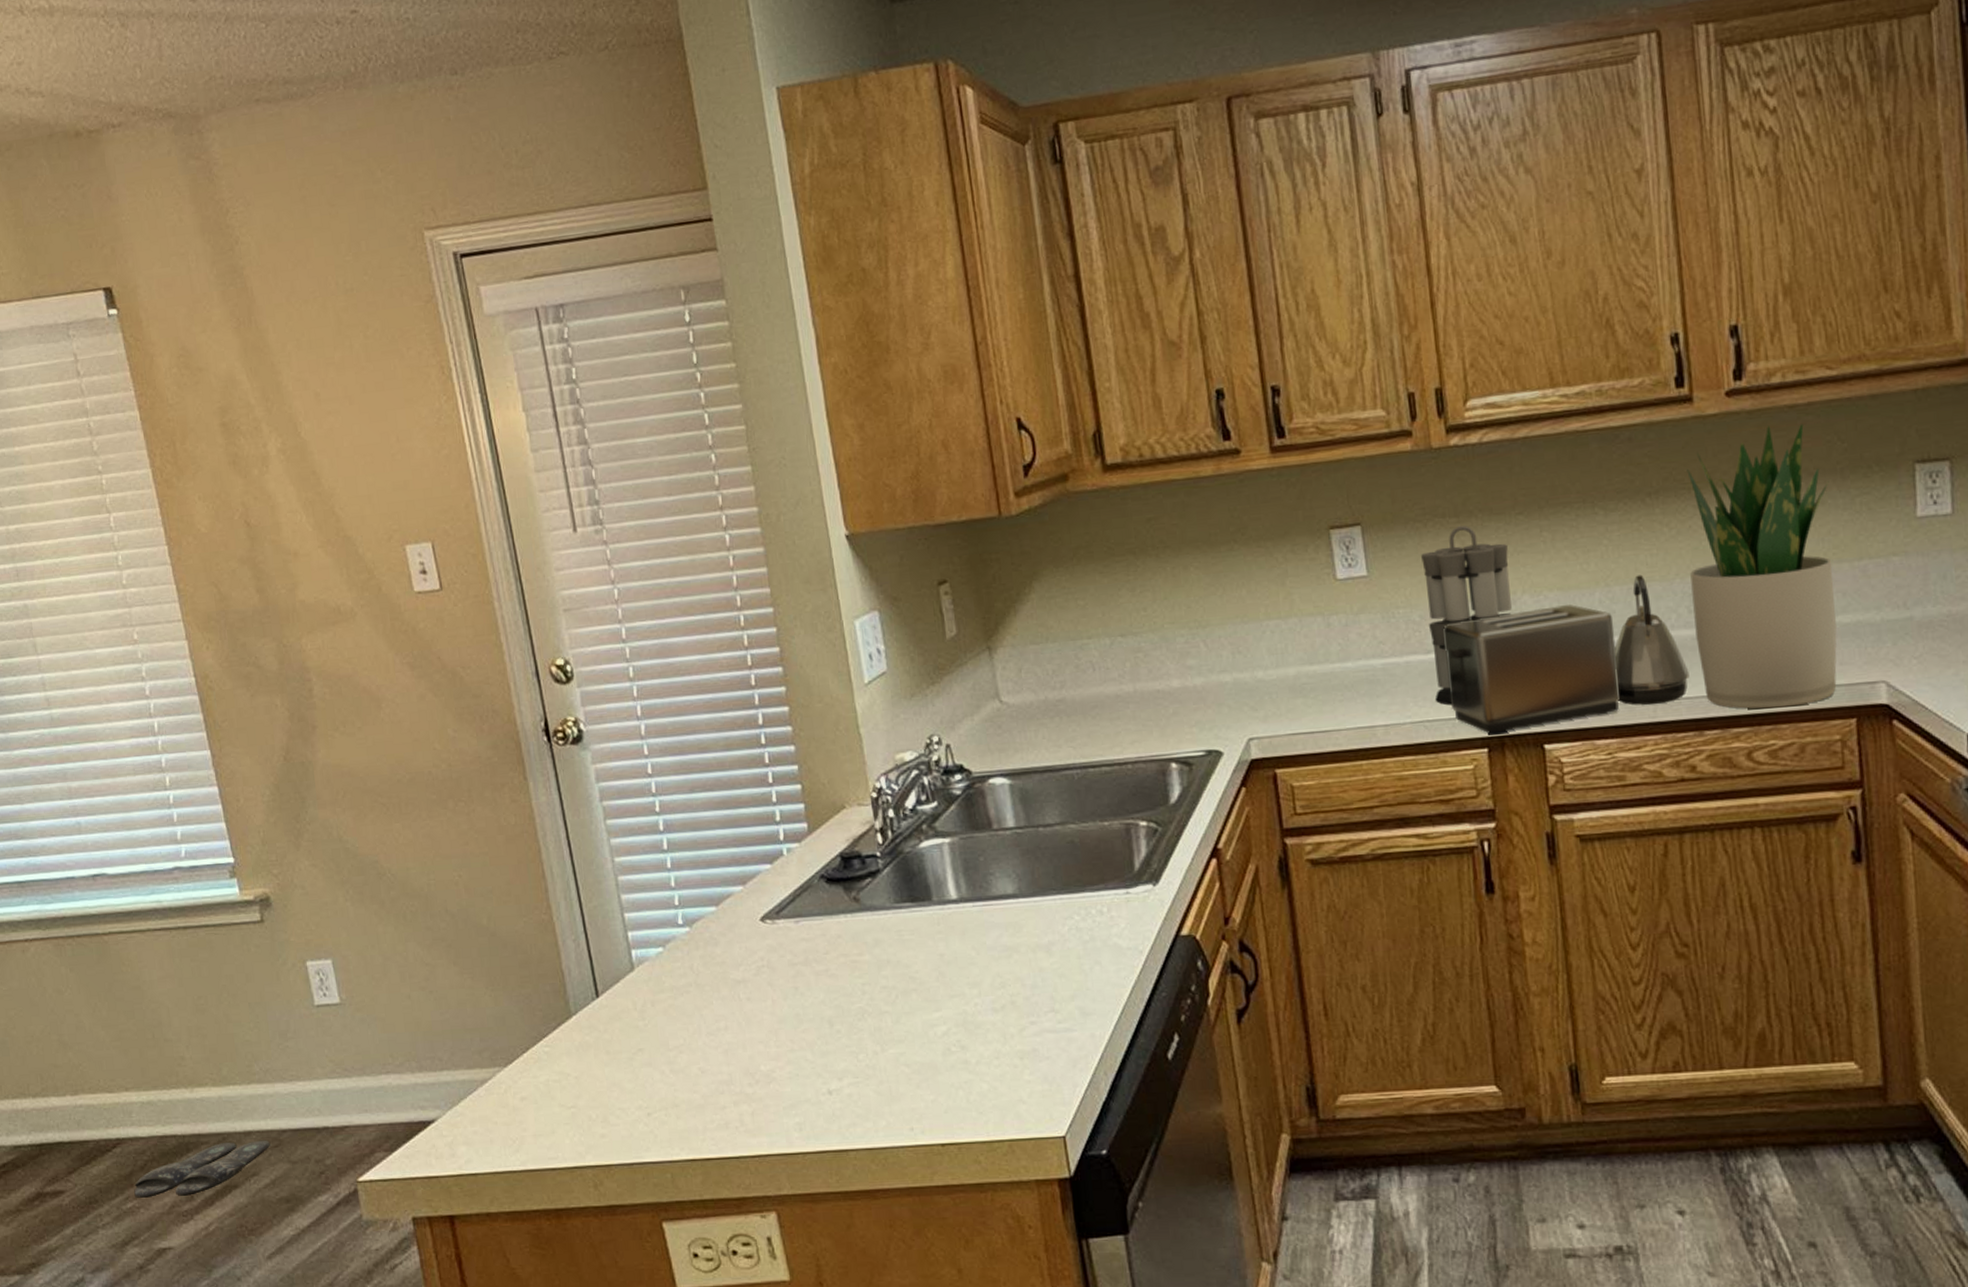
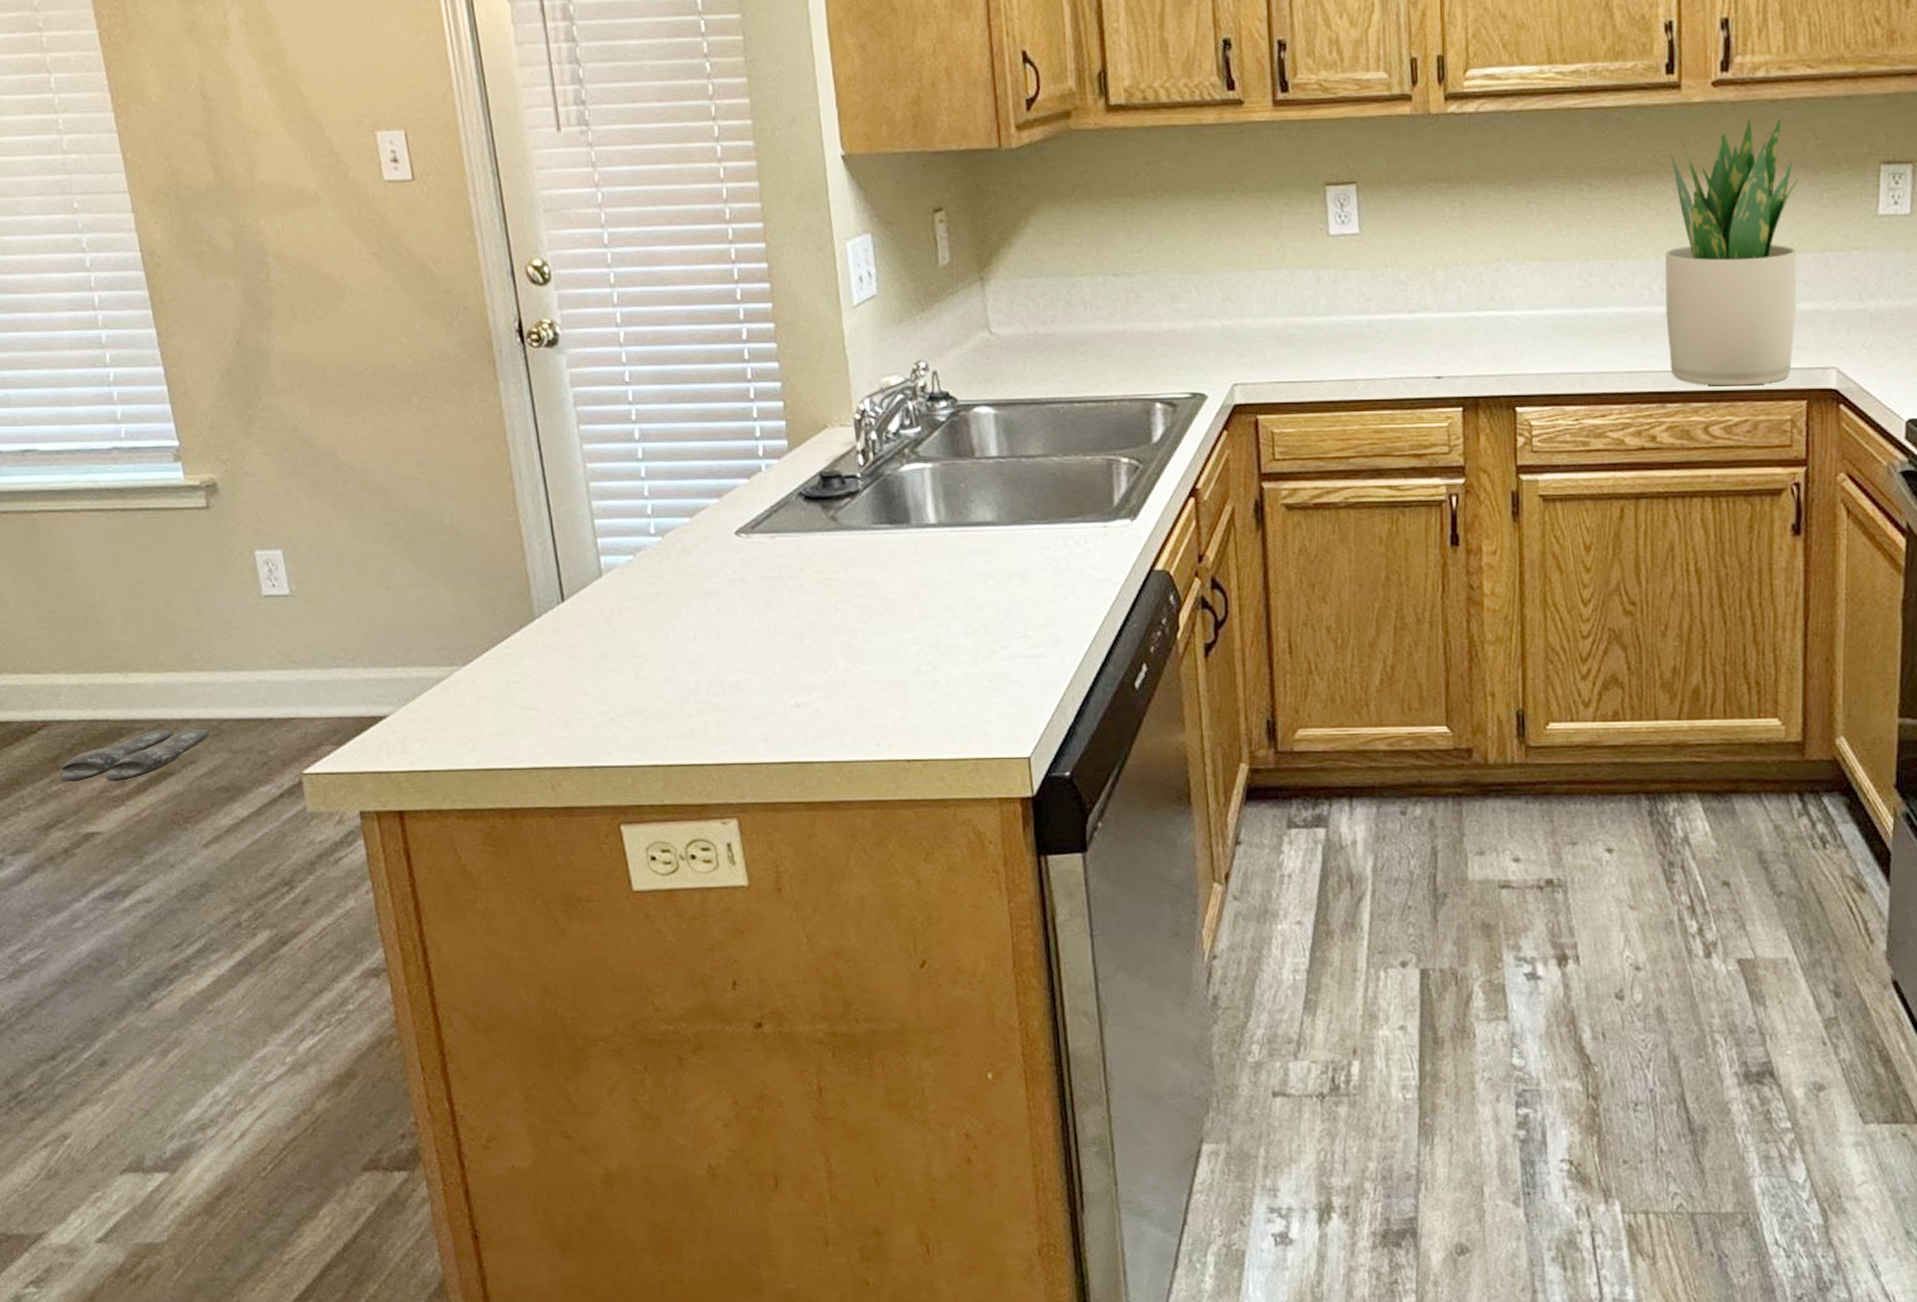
spice rack: present [1421,526,1512,705] -> none [1412,192,1496,364]
toaster: present [1443,605,1621,733] -> none [1428,275,1591,394]
kettle: present [1614,574,1690,705] -> none [1588,251,1657,375]

